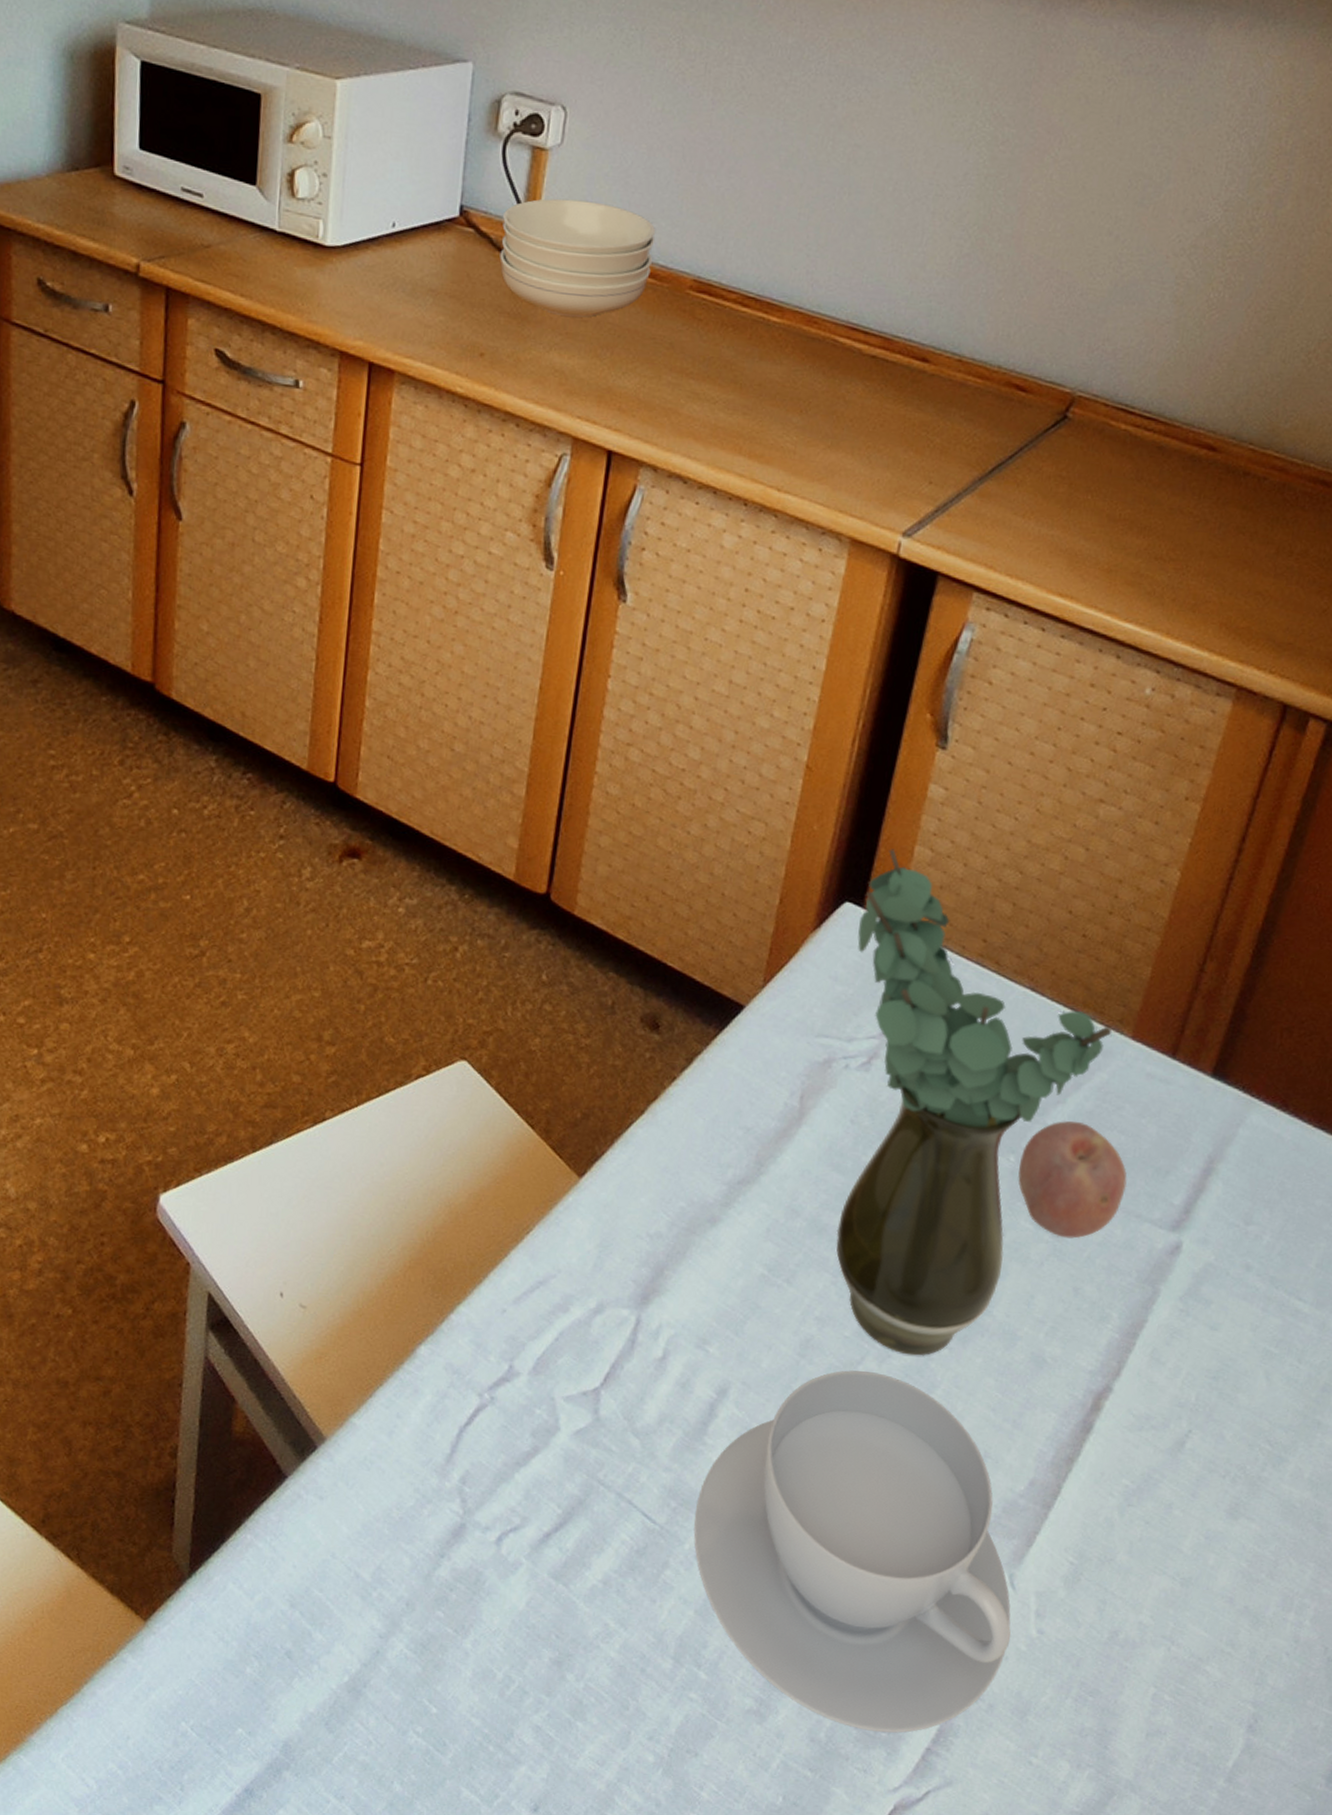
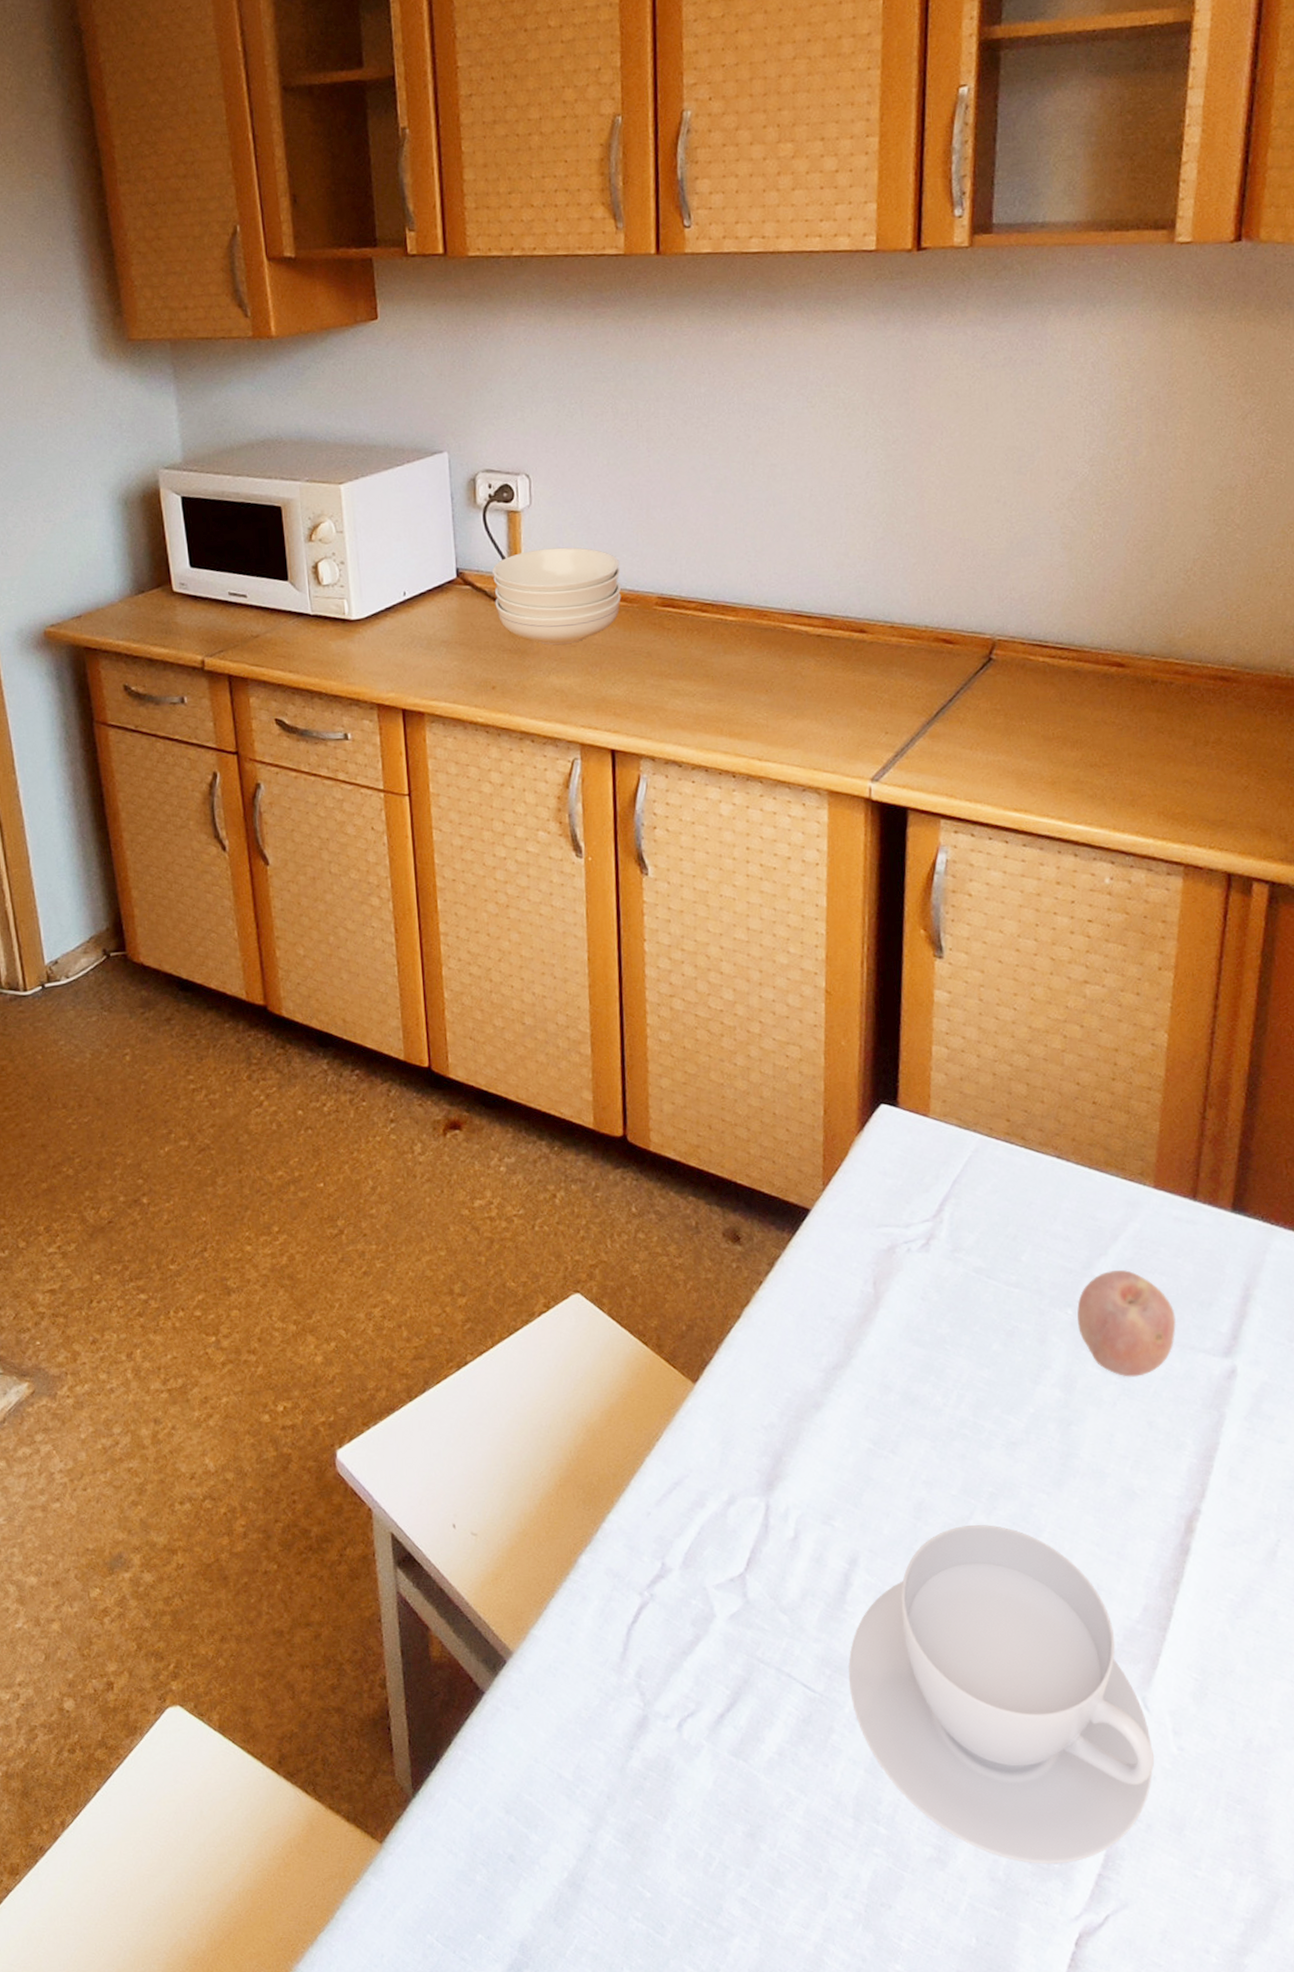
vase: present [836,849,1113,1356] -> none [896,1051,1136,1505]

